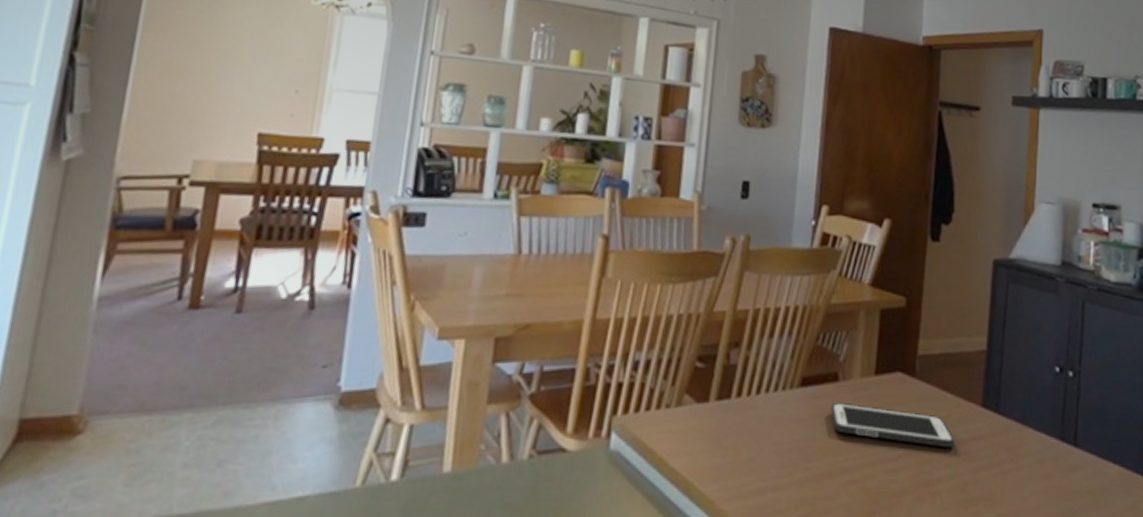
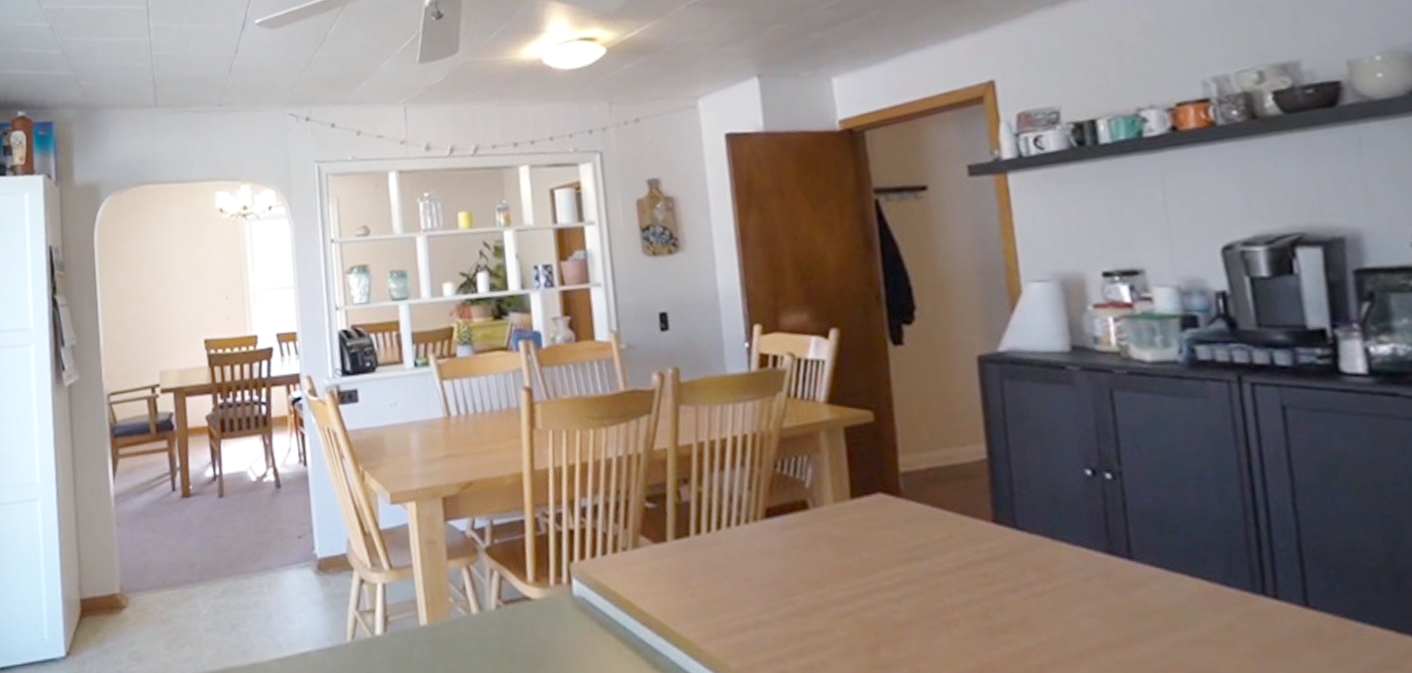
cell phone: present [831,403,955,448] -> none [805,532,966,572]

